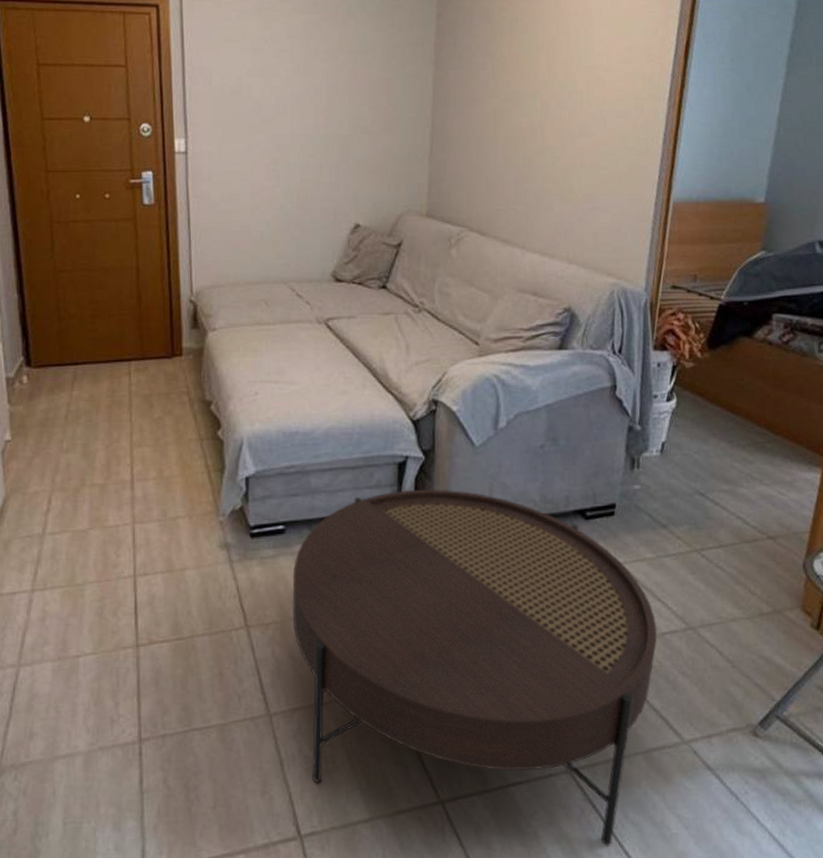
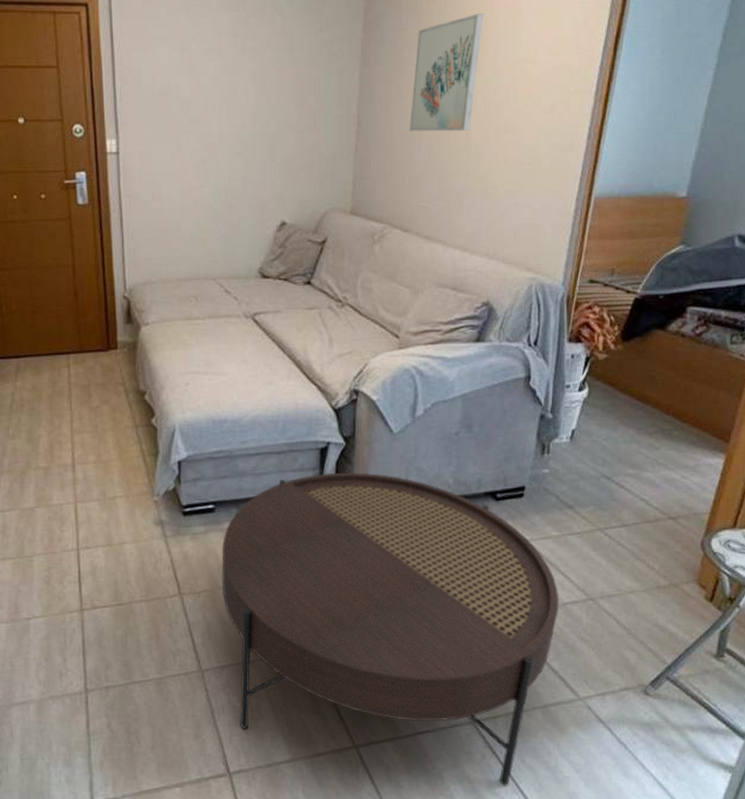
wall art: none [484,21,556,135] -> present [409,14,484,132]

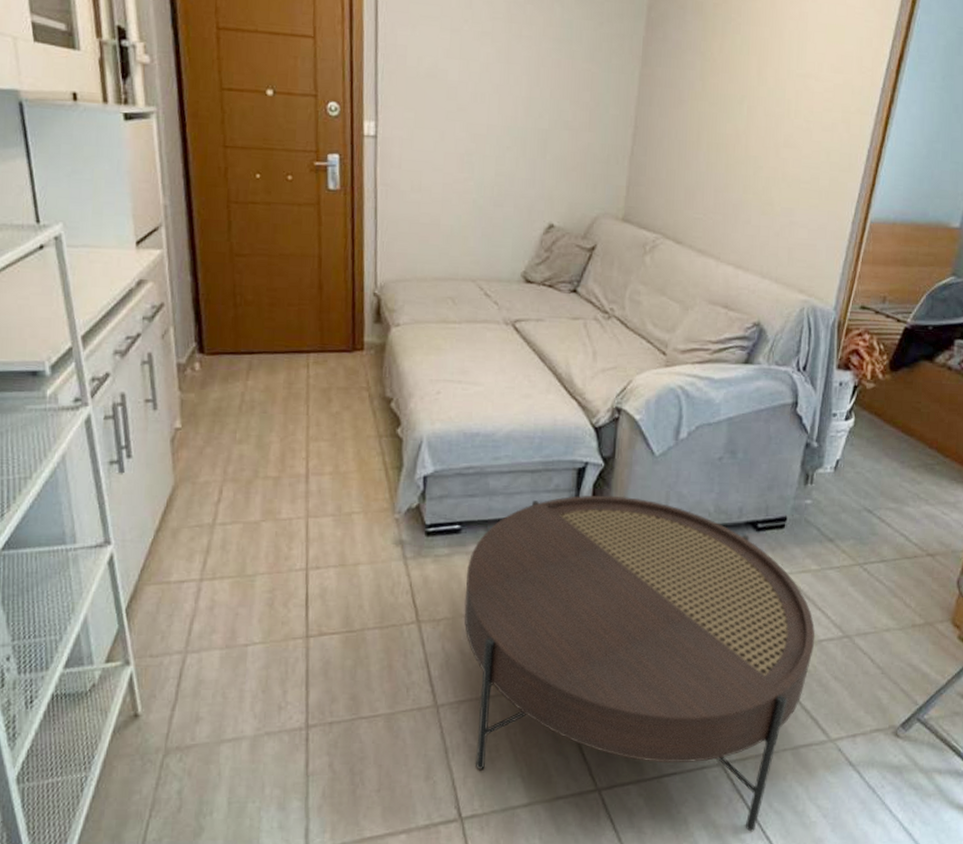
wall art: present [409,14,484,132] -> none [687,22,770,144]

